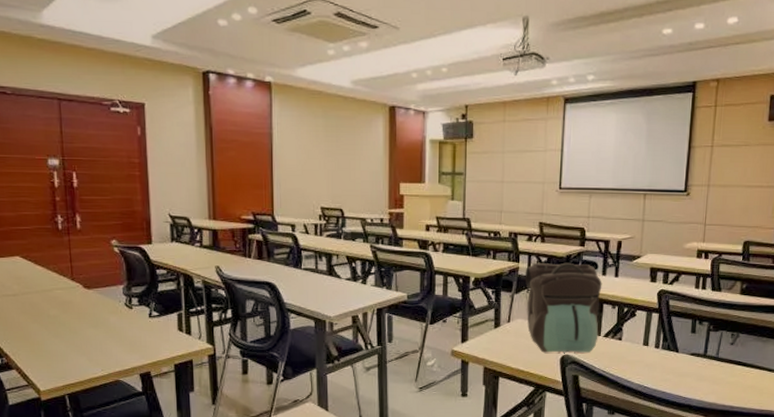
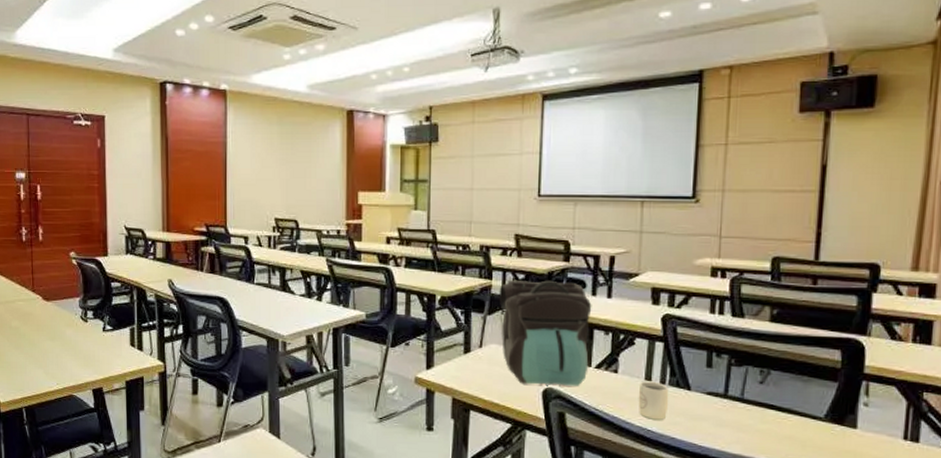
mug: none [637,346,662,378] -> present [638,381,669,420]

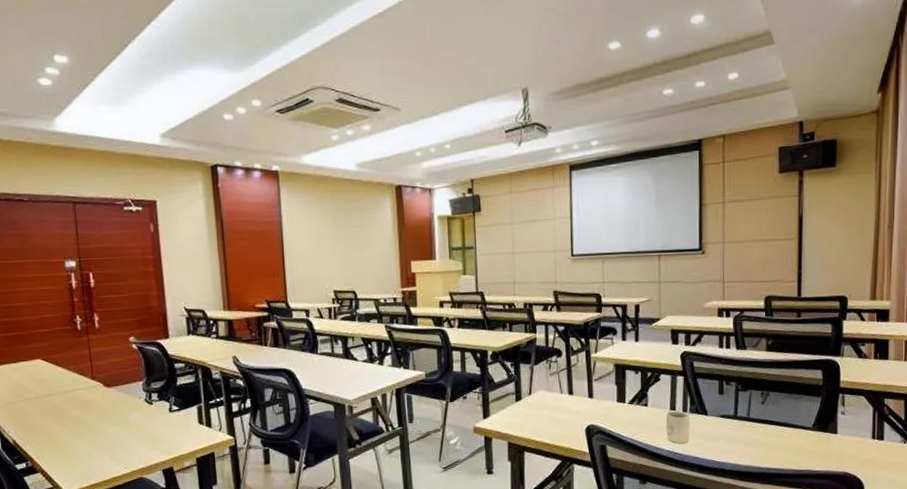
backpack: present [499,280,592,386] -> none [543,330,623,424]

